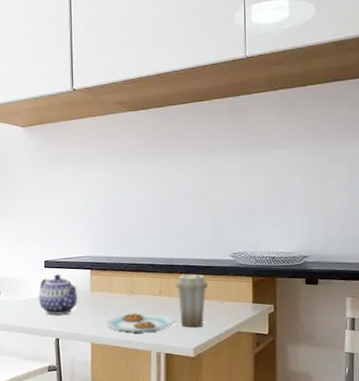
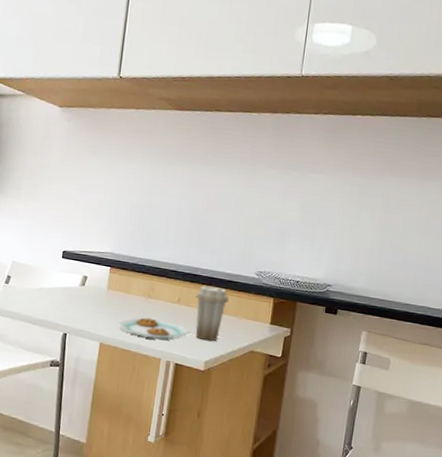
teapot: present [38,274,78,316] -> none [50,266,94,310]

